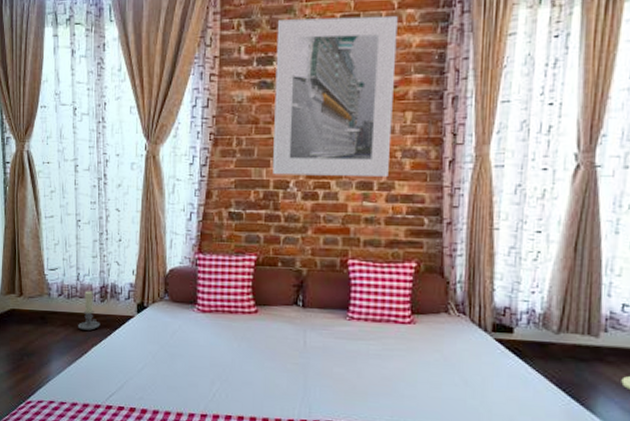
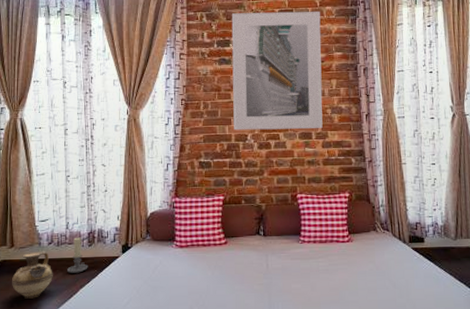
ceramic jug: none [22,302,63,353] -> present [12,251,53,299]

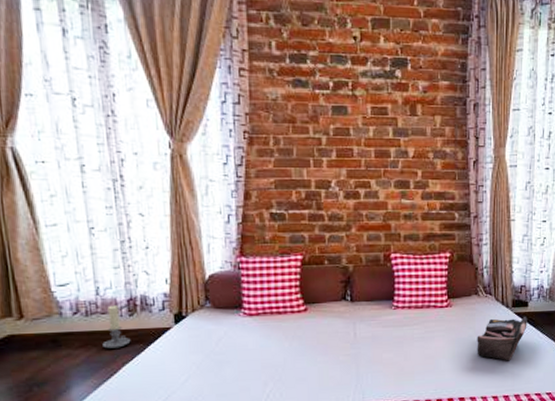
ceramic jug: present [12,251,53,299] -> none [26,323,84,381]
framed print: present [231,11,323,131] -> none [308,17,425,177]
tote bag: none [377,251,425,295] -> present [477,316,527,361]

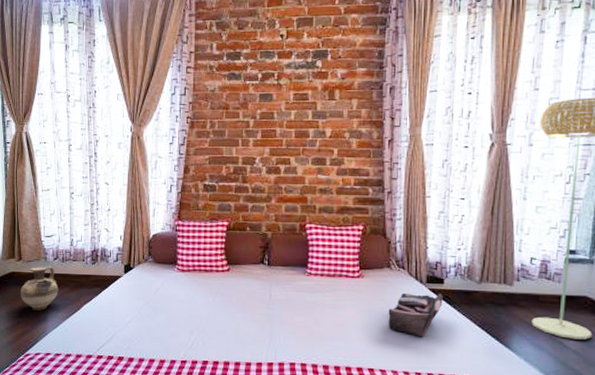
ceramic jug: none [26,323,84,381] -> present [21,266,59,311]
candle holder: present [102,305,131,349] -> none [72,254,92,290]

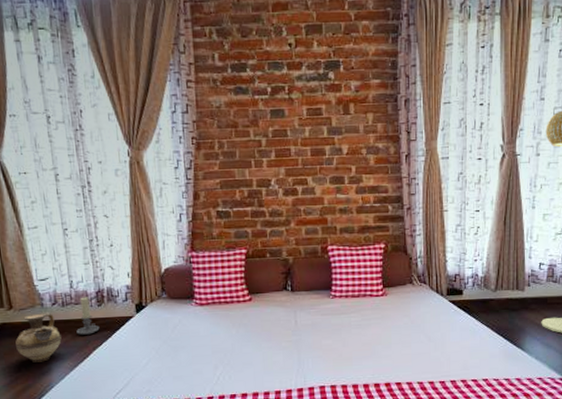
candle holder: none [72,254,92,290] -> present [76,297,100,335]
tote bag: present [388,292,443,338] -> none [412,304,462,348]

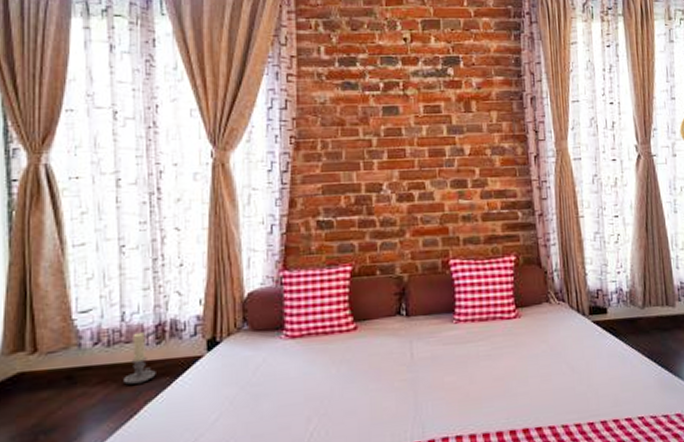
ceramic jug: present [15,313,62,363] -> none [35,355,101,426]

